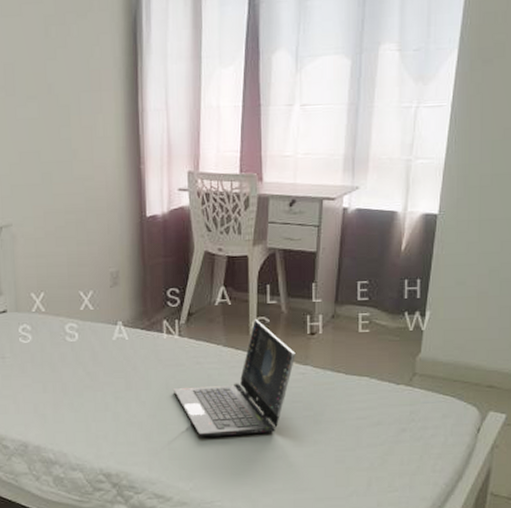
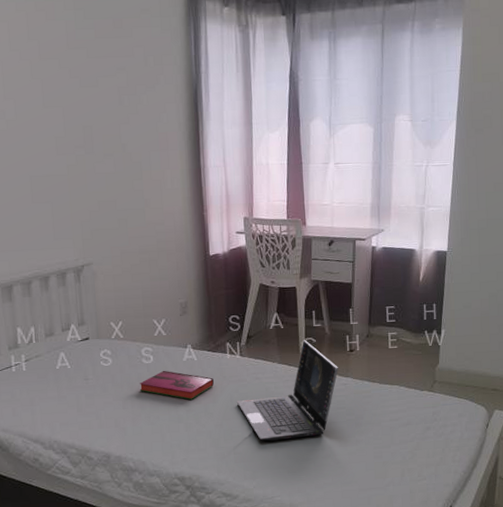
hardback book: none [62,350,147,385] -> present [139,370,214,400]

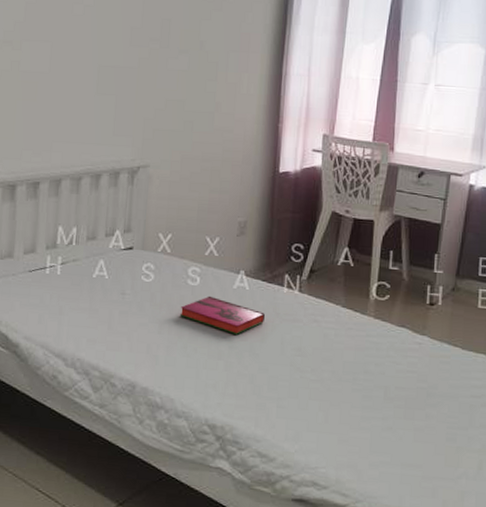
laptop computer: present [237,339,338,441] -> none [288,282,414,401]

